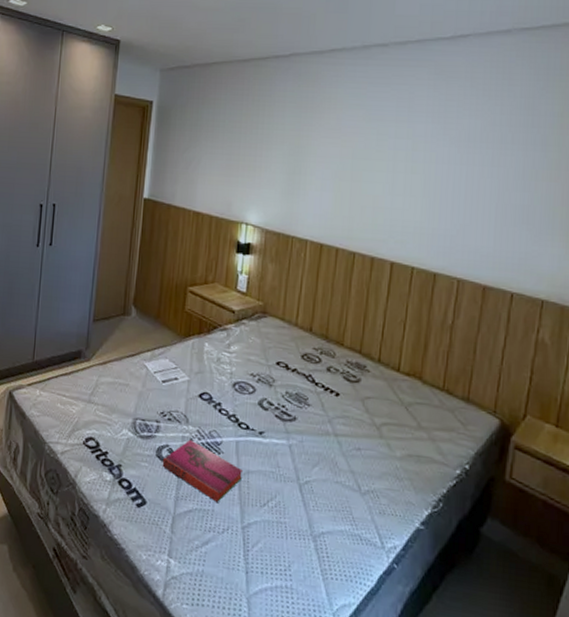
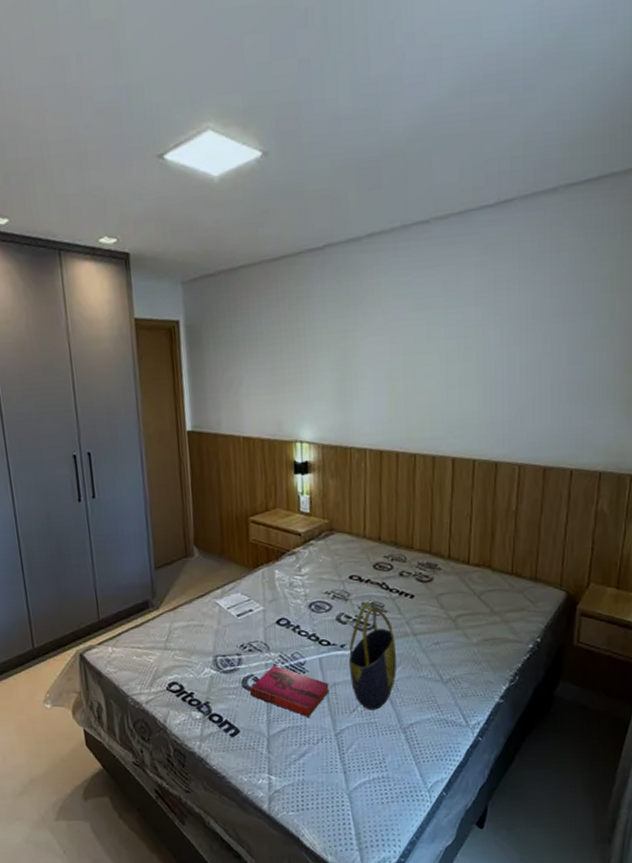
tote bag: none [265,392,315,510] -> present [348,602,397,711]

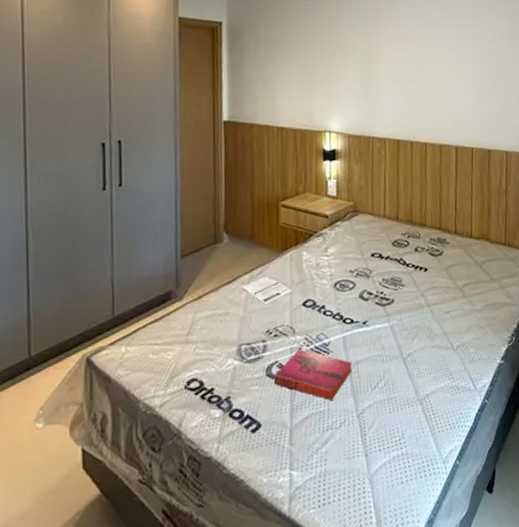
tote bag: present [348,602,397,711] -> none [370,278,414,386]

